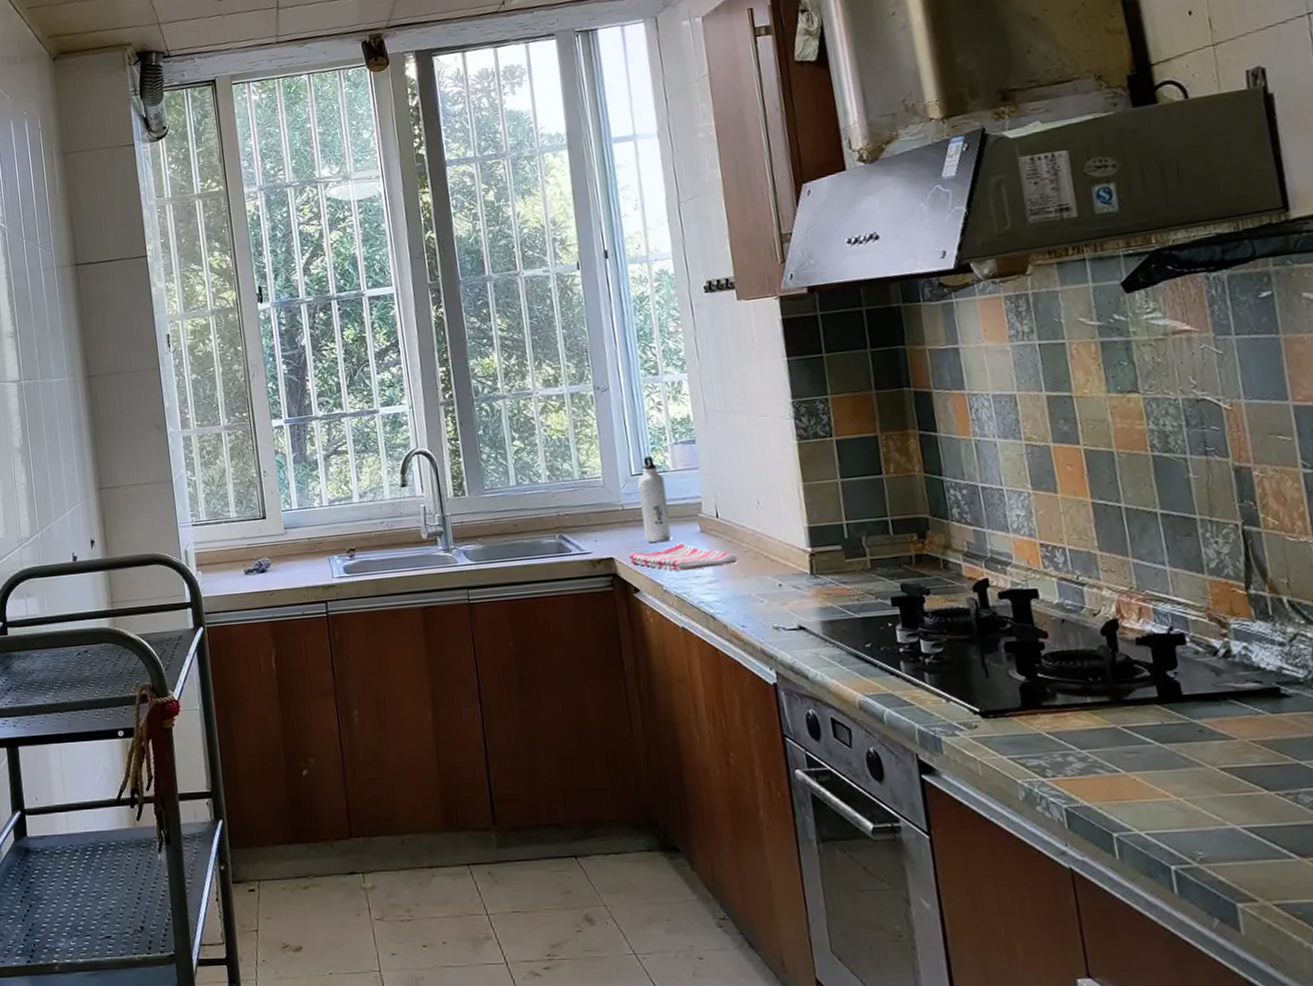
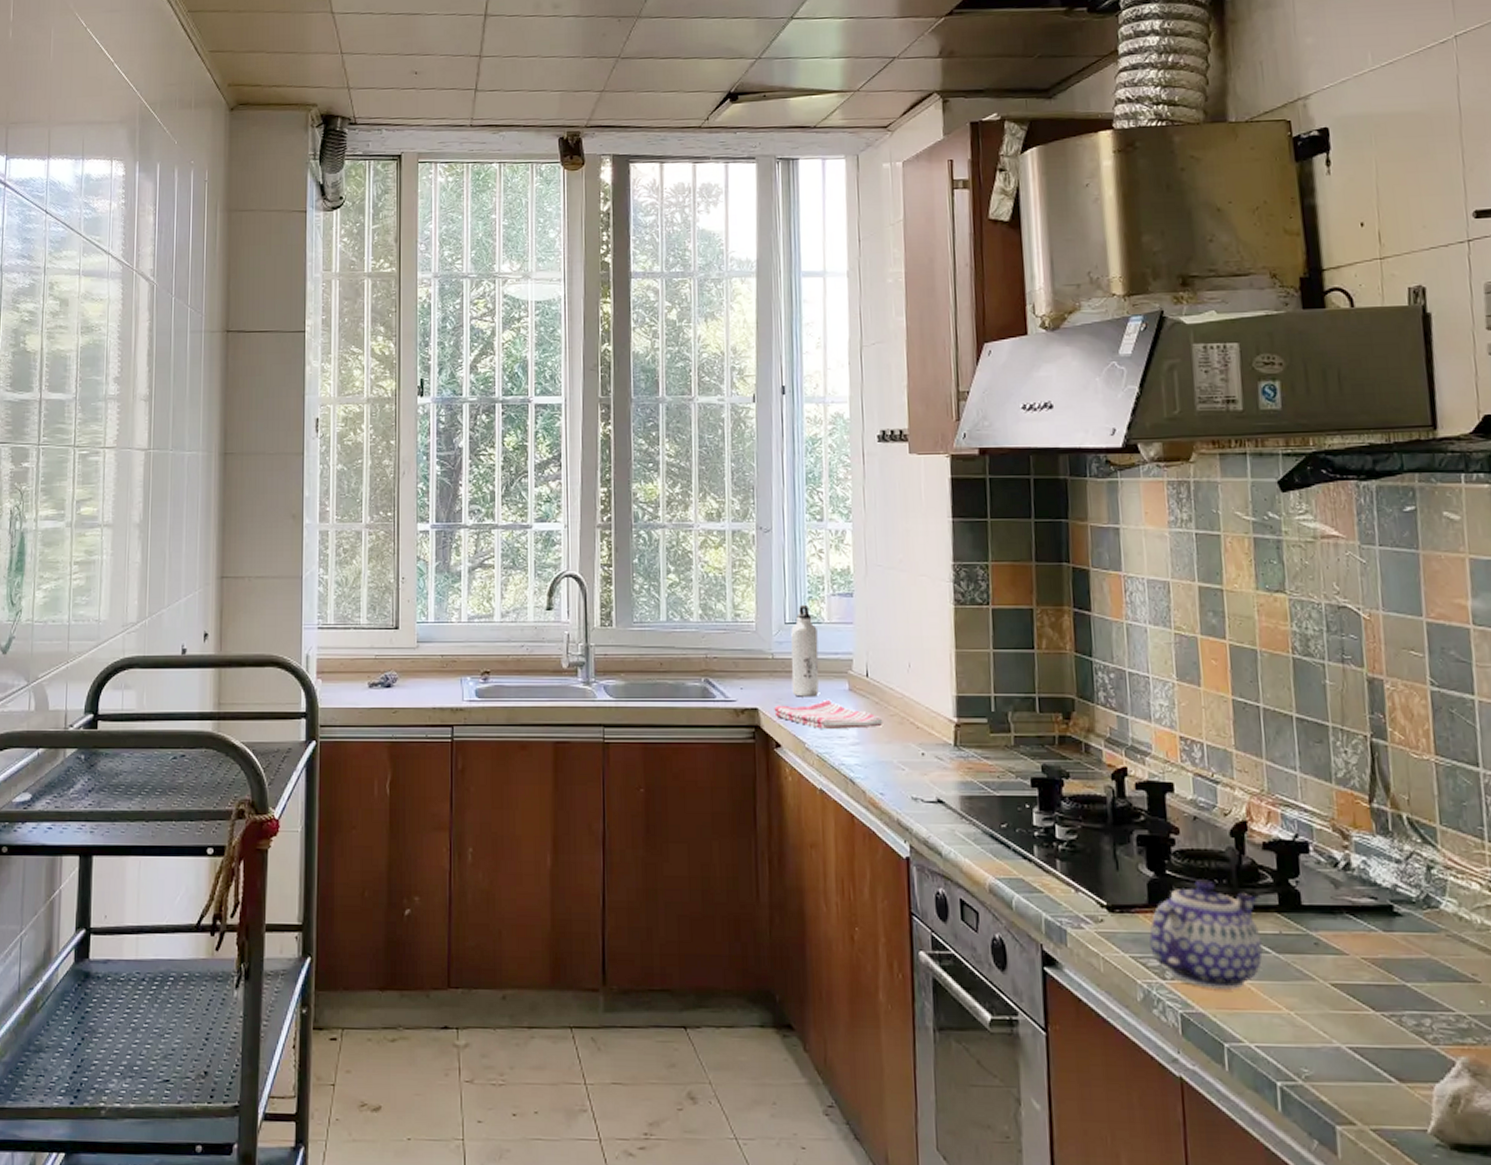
teapot: none [1026,678,1146,783] -> present [1149,879,1263,989]

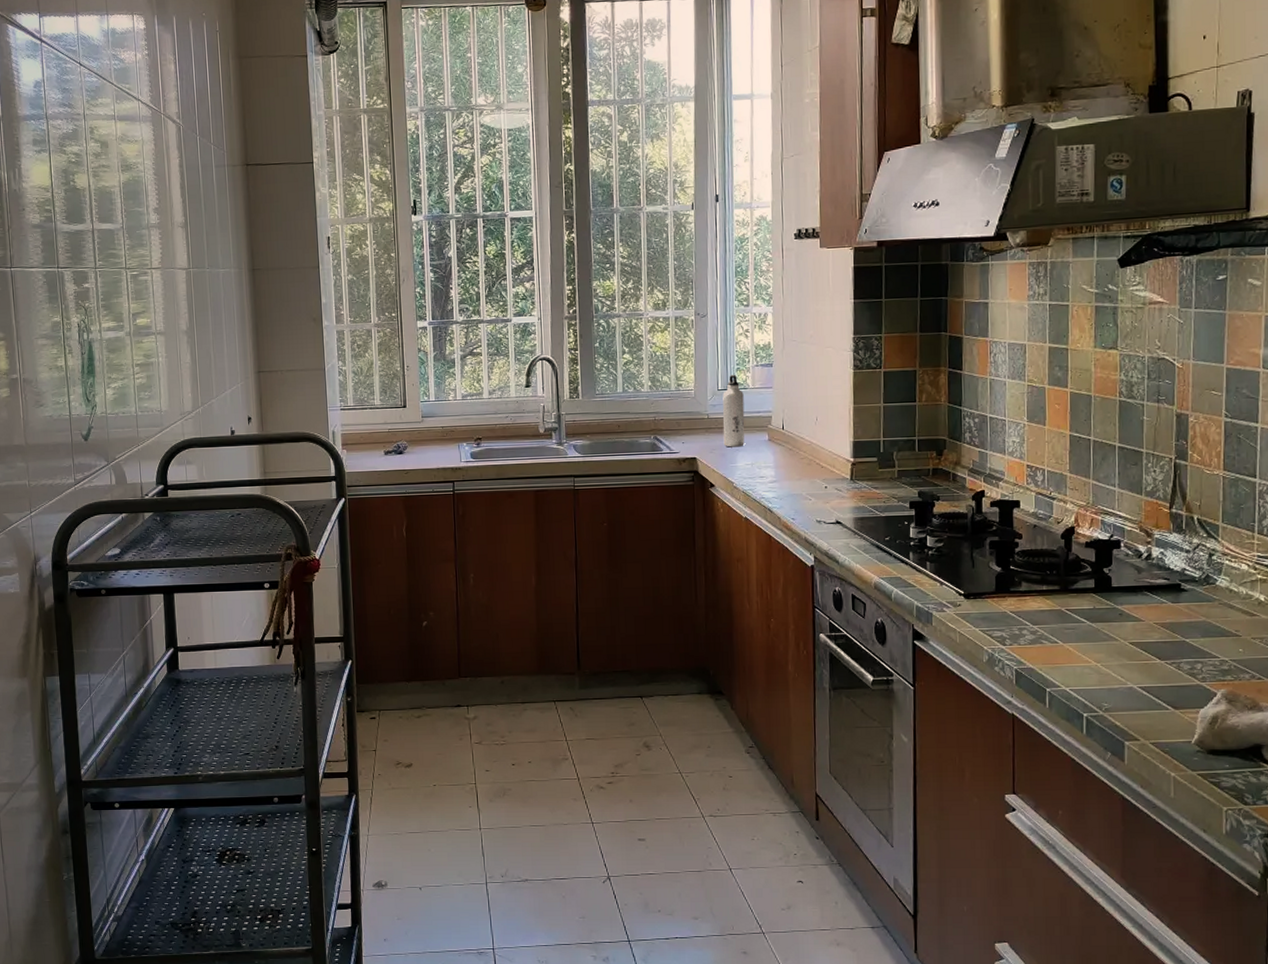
dish towel: present [774,700,883,730] -> none [709,449,795,472]
teapot: present [1149,879,1263,989] -> none [995,571,1080,650]

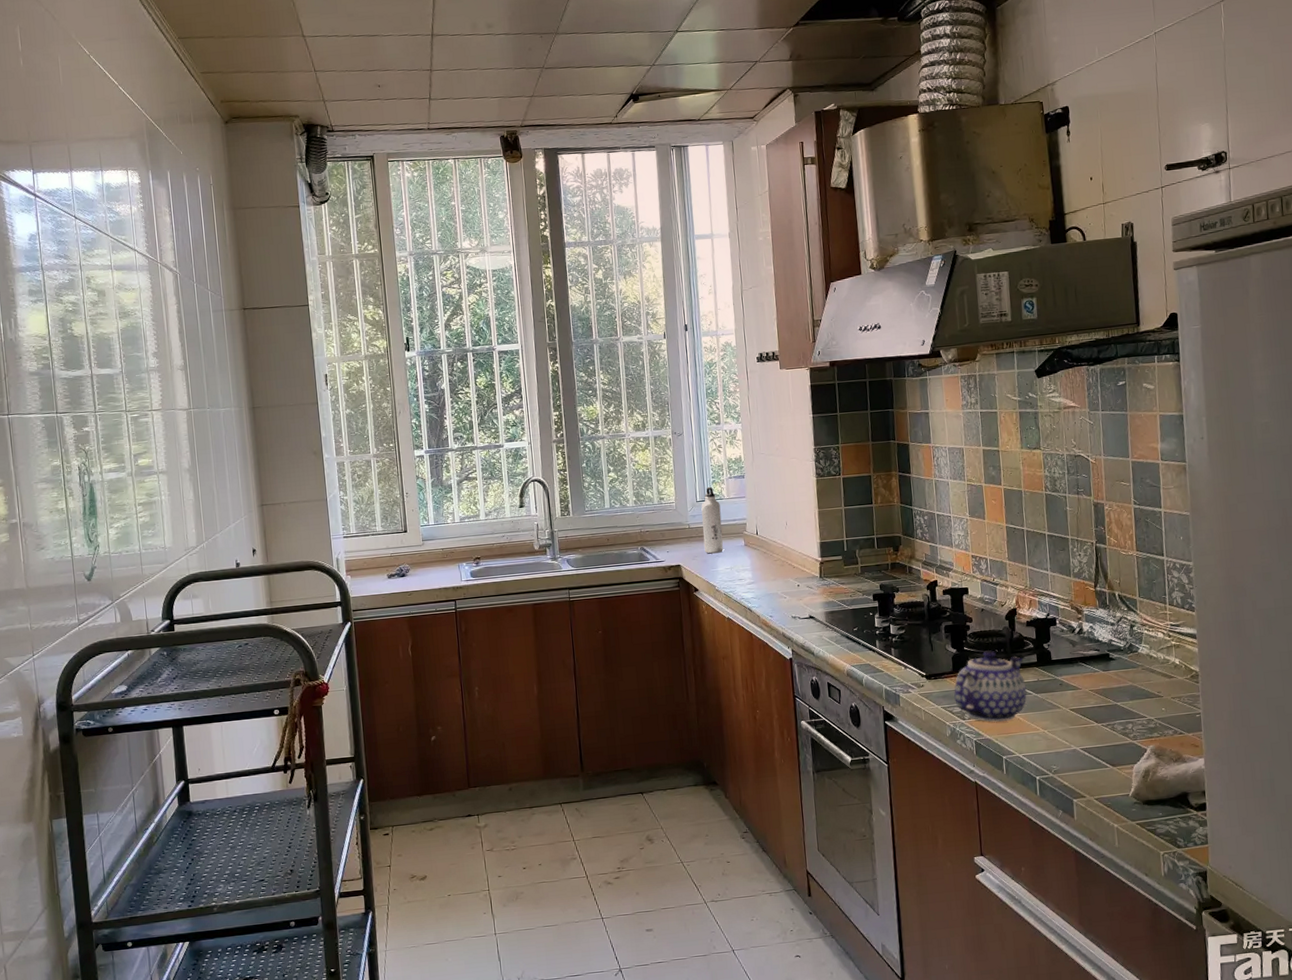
teapot: none [995,571,1080,650] -> present [954,650,1027,722]

